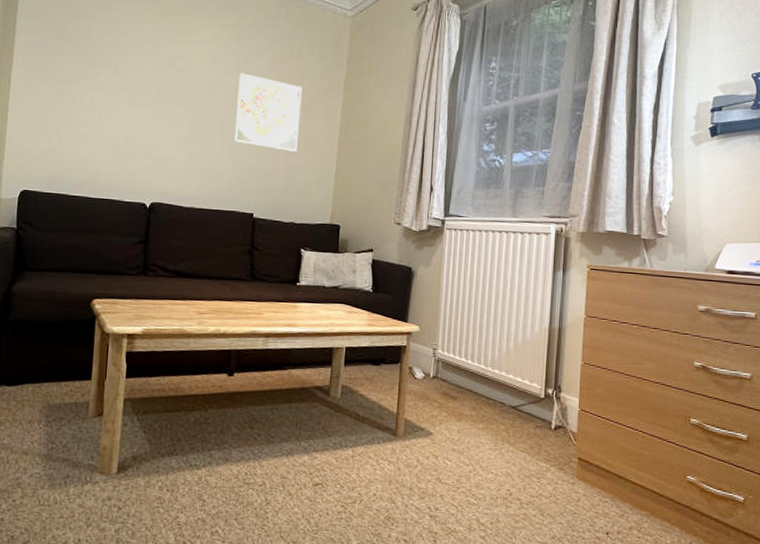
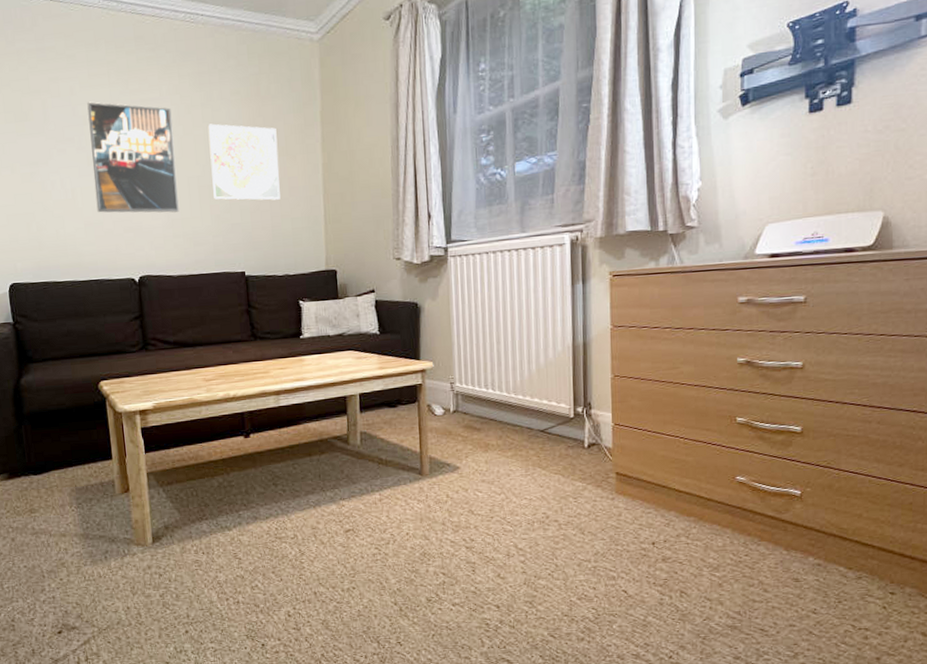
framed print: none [121,34,207,148] -> present [87,102,179,213]

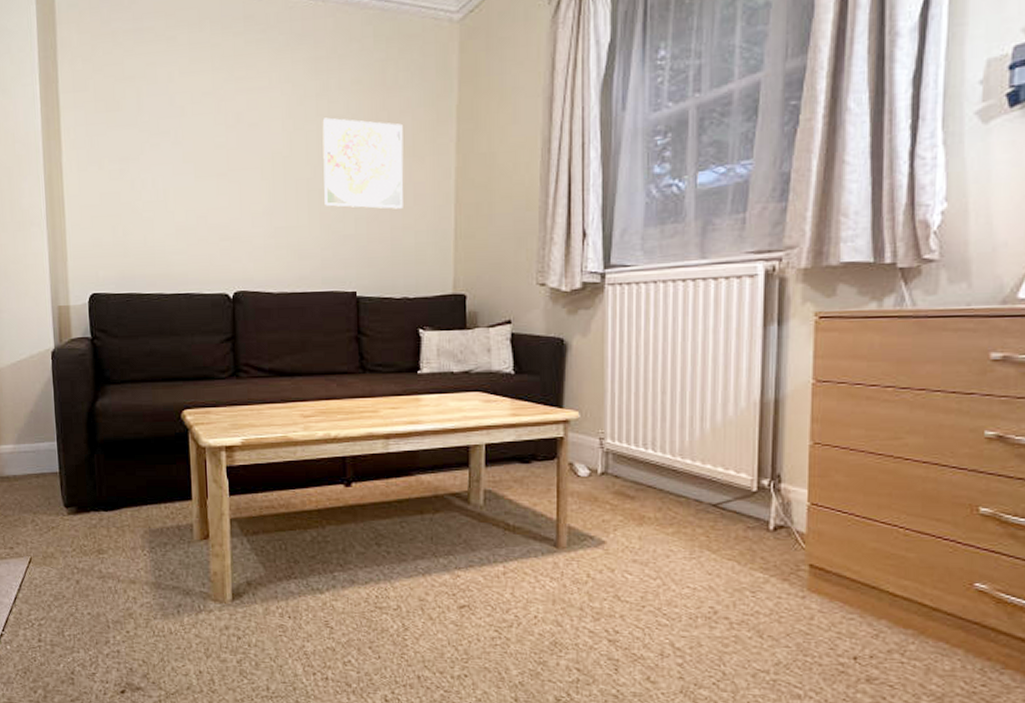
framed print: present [87,102,179,213] -> none [186,90,284,220]

